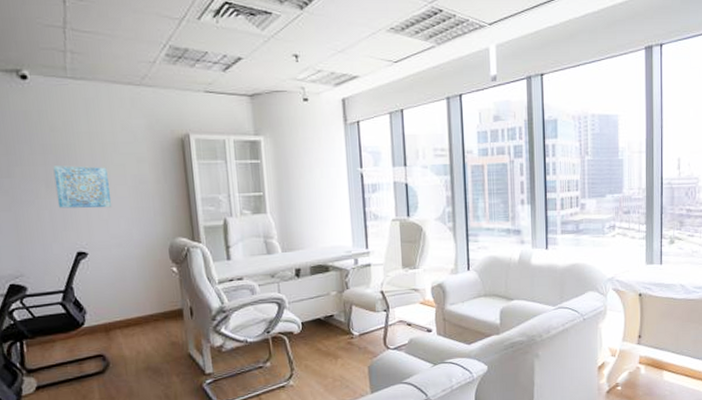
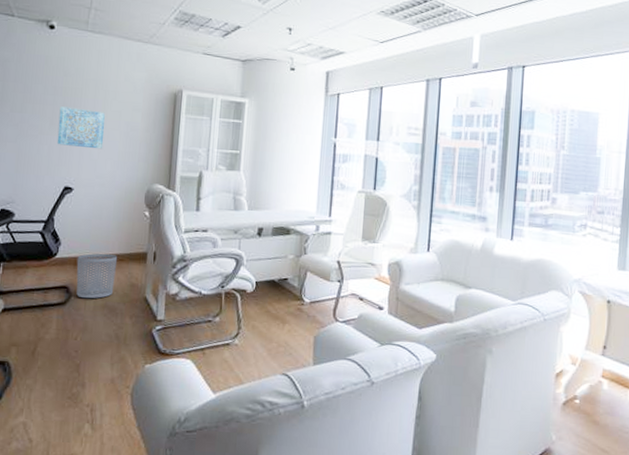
waste bin: none [107,315,154,364] -> present [76,253,118,299]

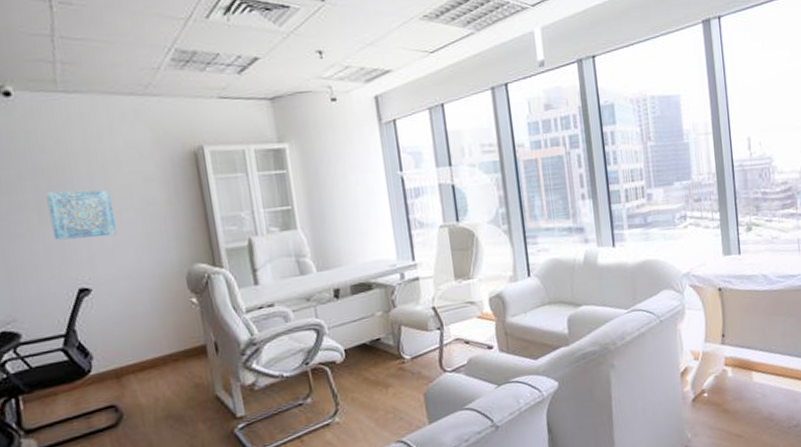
waste bin: present [76,253,118,299] -> none [118,355,175,415]

